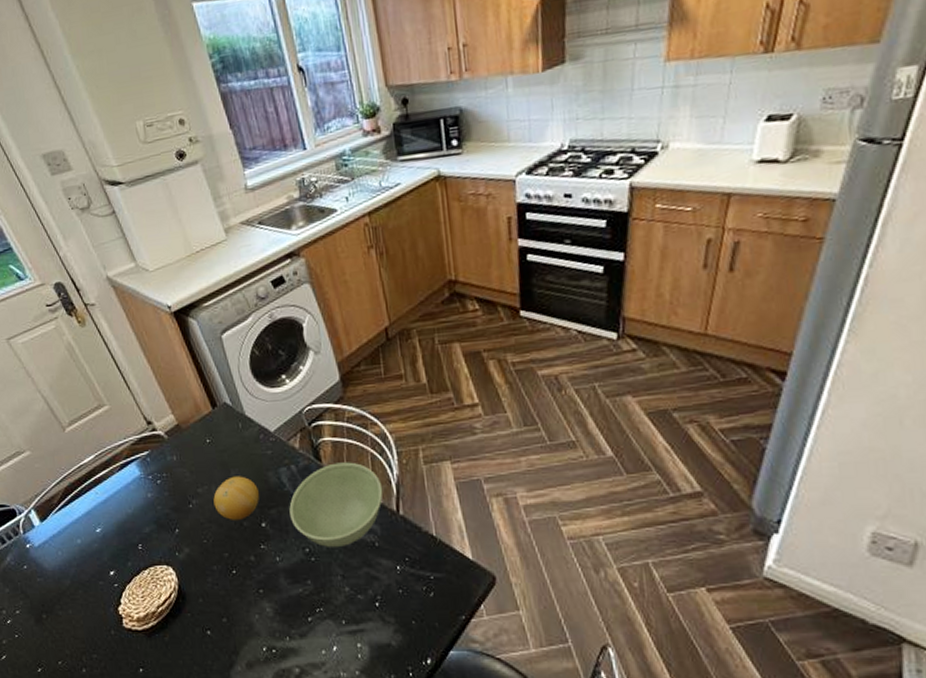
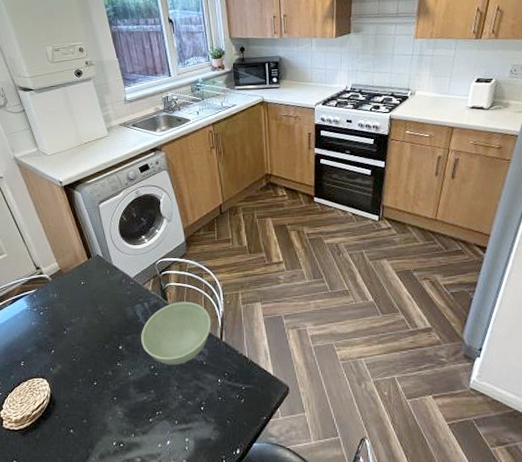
fruit: present [213,476,260,520] -> none [83,310,119,344]

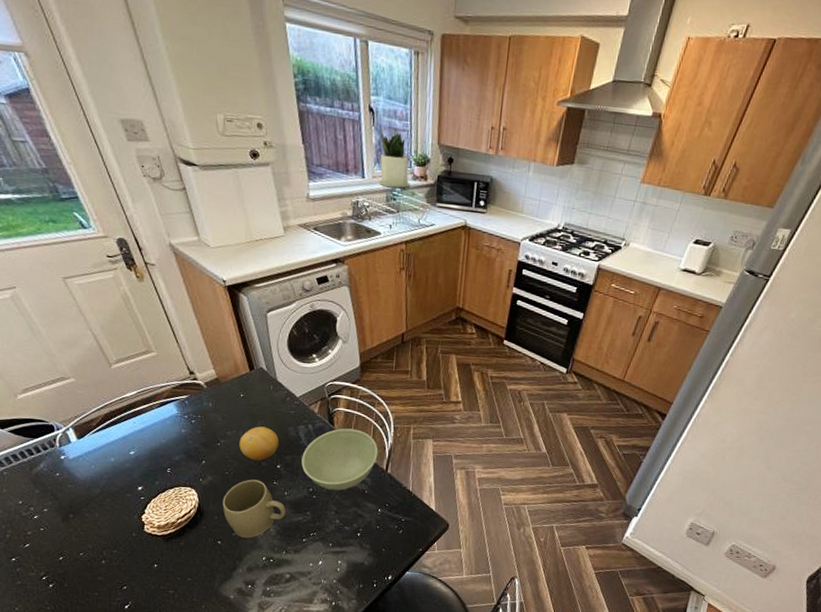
mug: none [72,363,131,424] -> present [222,479,286,538]
fruit: none [83,310,119,344] -> present [239,426,280,461]
planter: none [180,34,211,81] -> present [378,131,411,189]

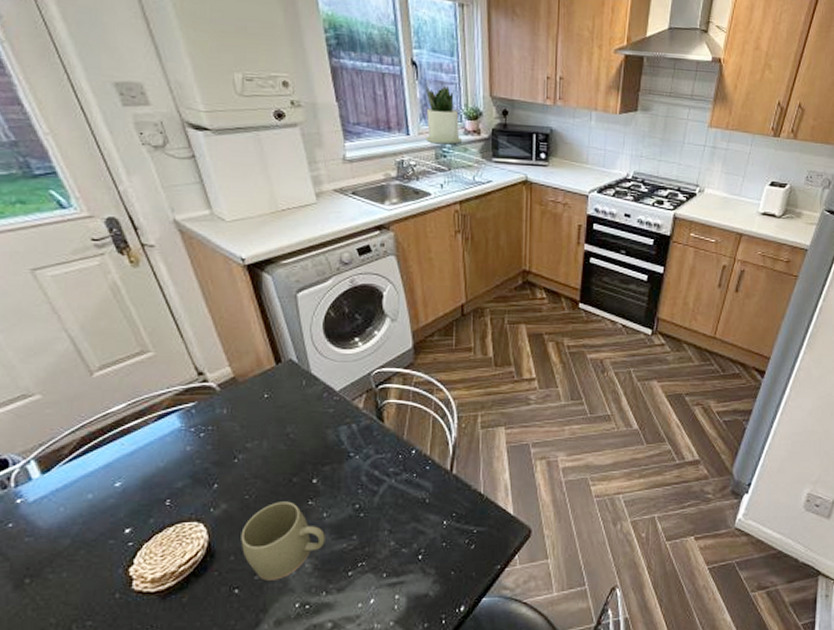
fruit: present [239,426,280,461] -> none [263,432,315,476]
bowl: present [301,428,379,491] -> none [344,423,440,504]

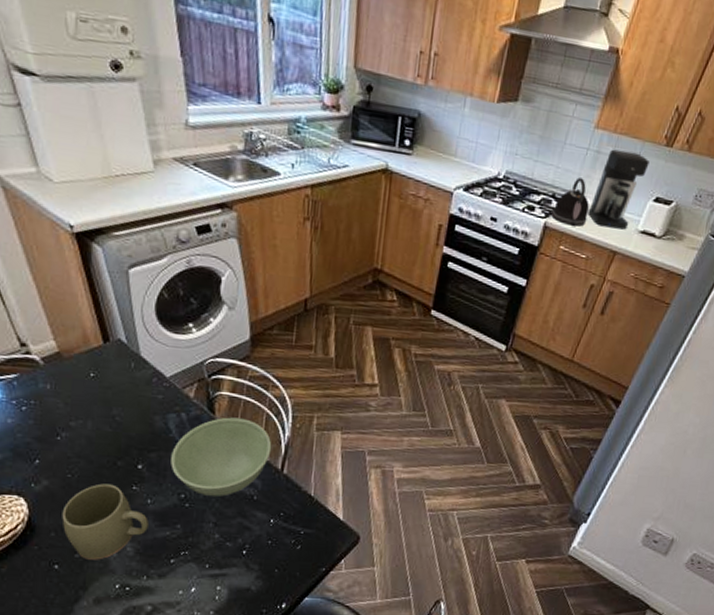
bowl: none [344,423,440,504] -> present [170,417,272,497]
planter: present [425,85,463,145] -> none [278,47,320,120]
kettle: none [679,171,712,214] -> present [551,178,589,227]
coffee maker: none [712,144,761,213] -> present [588,149,650,230]

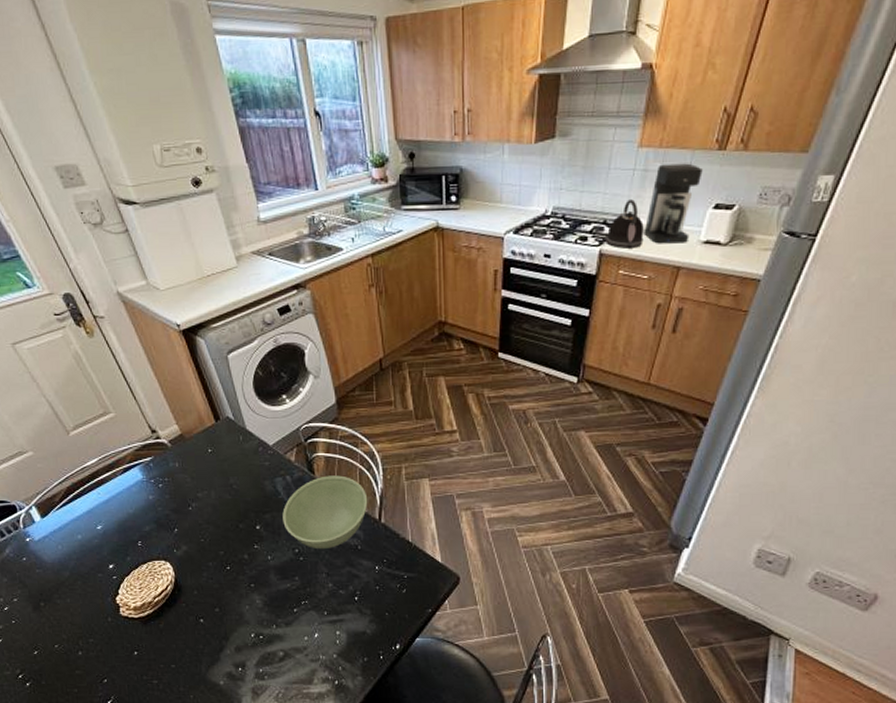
mug: present [62,483,149,560] -> none [200,545,271,613]

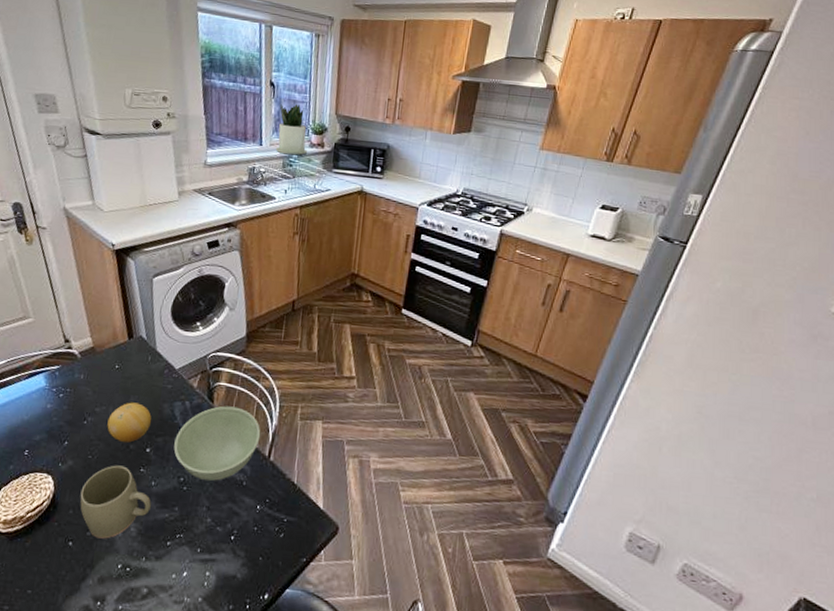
mug: none [200,545,271,613] -> present [79,465,151,539]
fruit: none [212,483,256,522] -> present [107,402,152,443]
planter: none [329,133,371,197] -> present [275,103,308,156]
kettle: present [606,199,644,249] -> none [506,191,540,233]
coffee maker: present [644,163,703,244] -> none [540,166,593,234]

